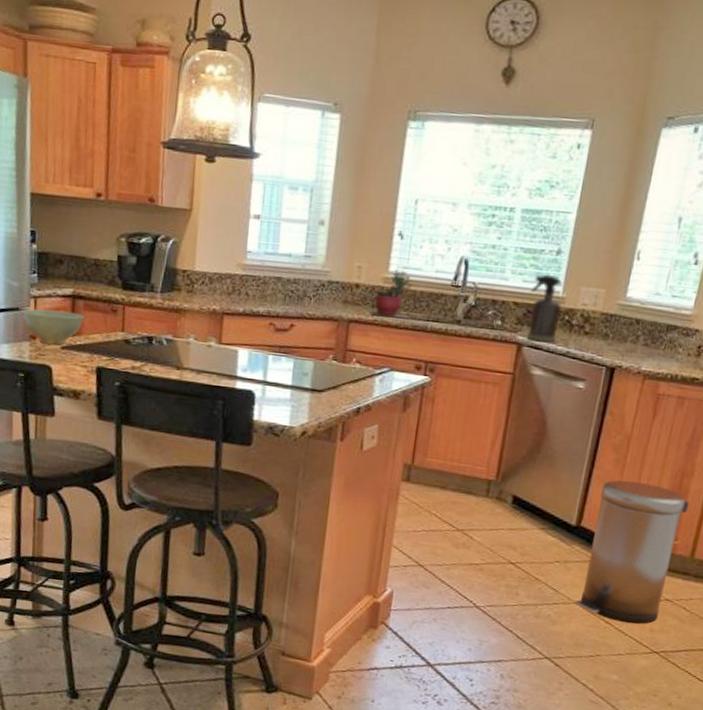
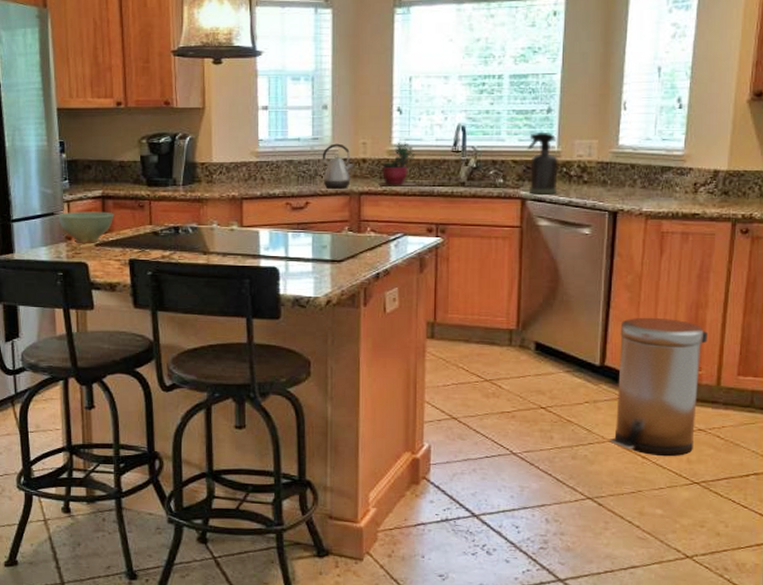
kettle: none [308,264,347,314] -> present [320,143,355,189]

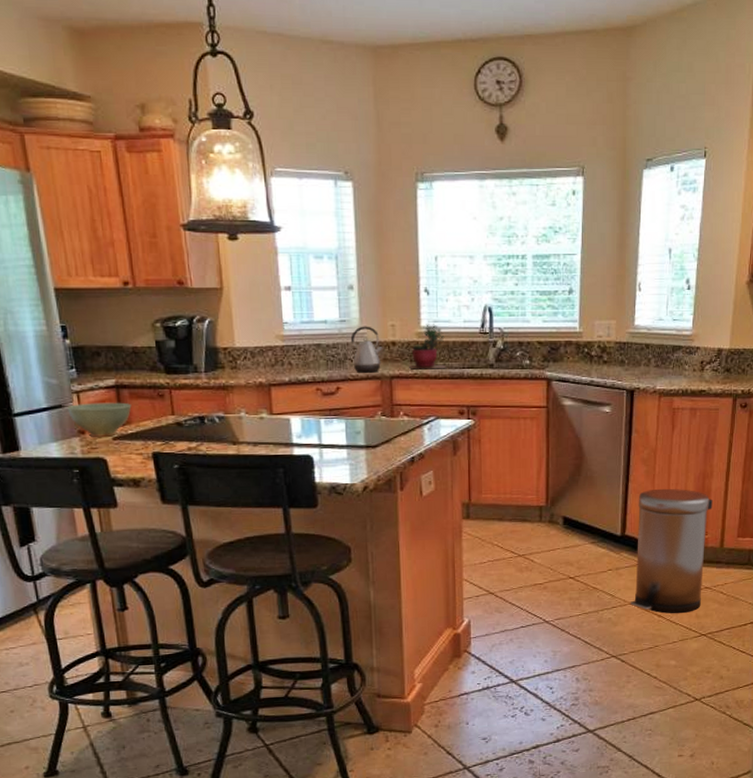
spray bottle: present [528,131,558,196] -> none [552,312,580,376]

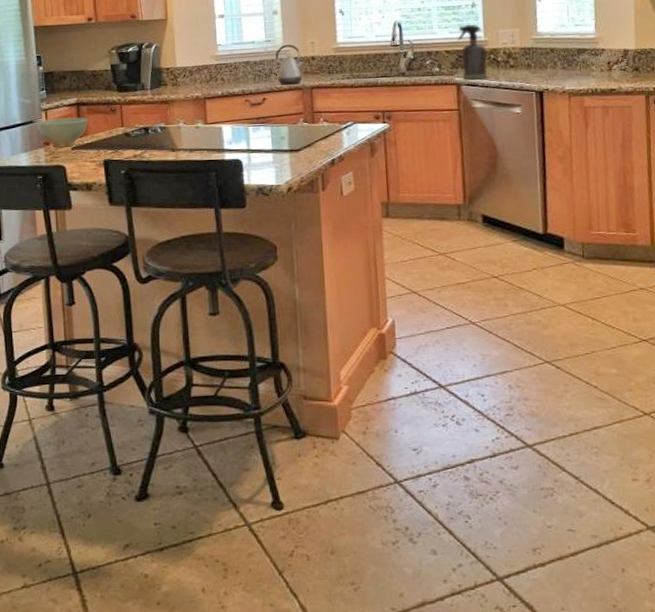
succulent plant: present [409,324,447,370] -> none [328,40,362,80]
spray bottle: none [552,312,580,376] -> present [458,24,488,81]
pedal bin: present [630,488,713,613] -> none [557,185,638,316]

